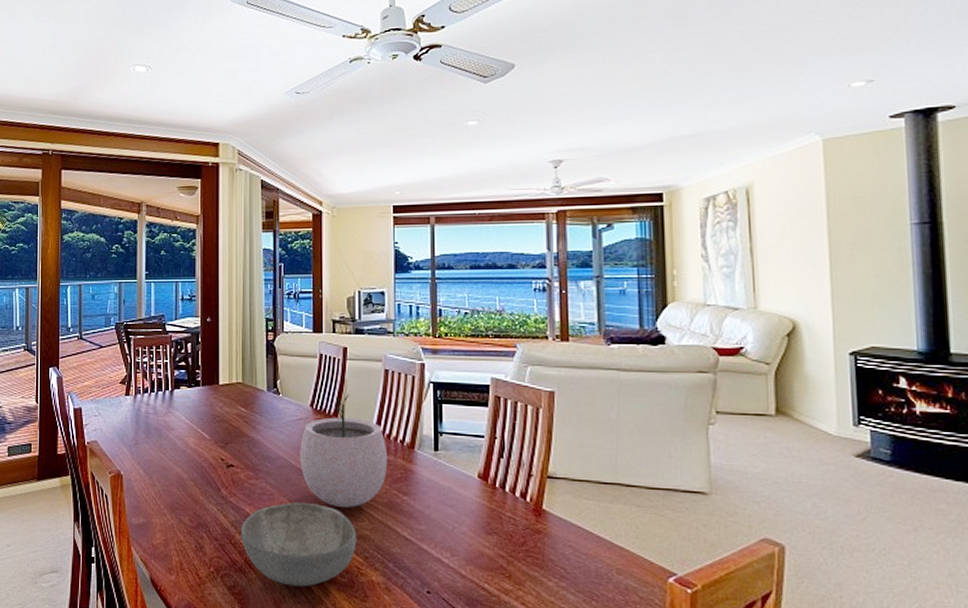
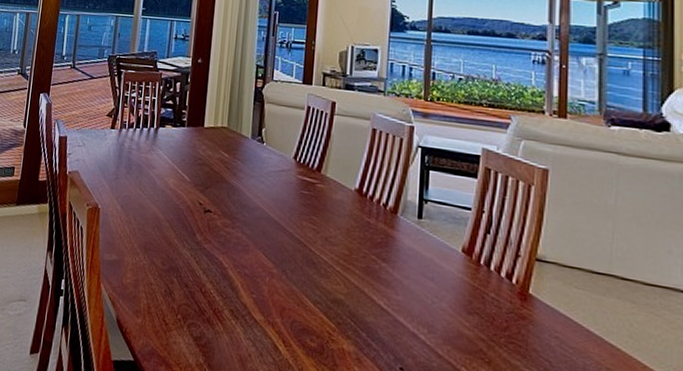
bowl: present [241,502,357,587] -> none [212,256,331,347]
plant pot: present [300,393,388,508] -> none [278,149,369,269]

